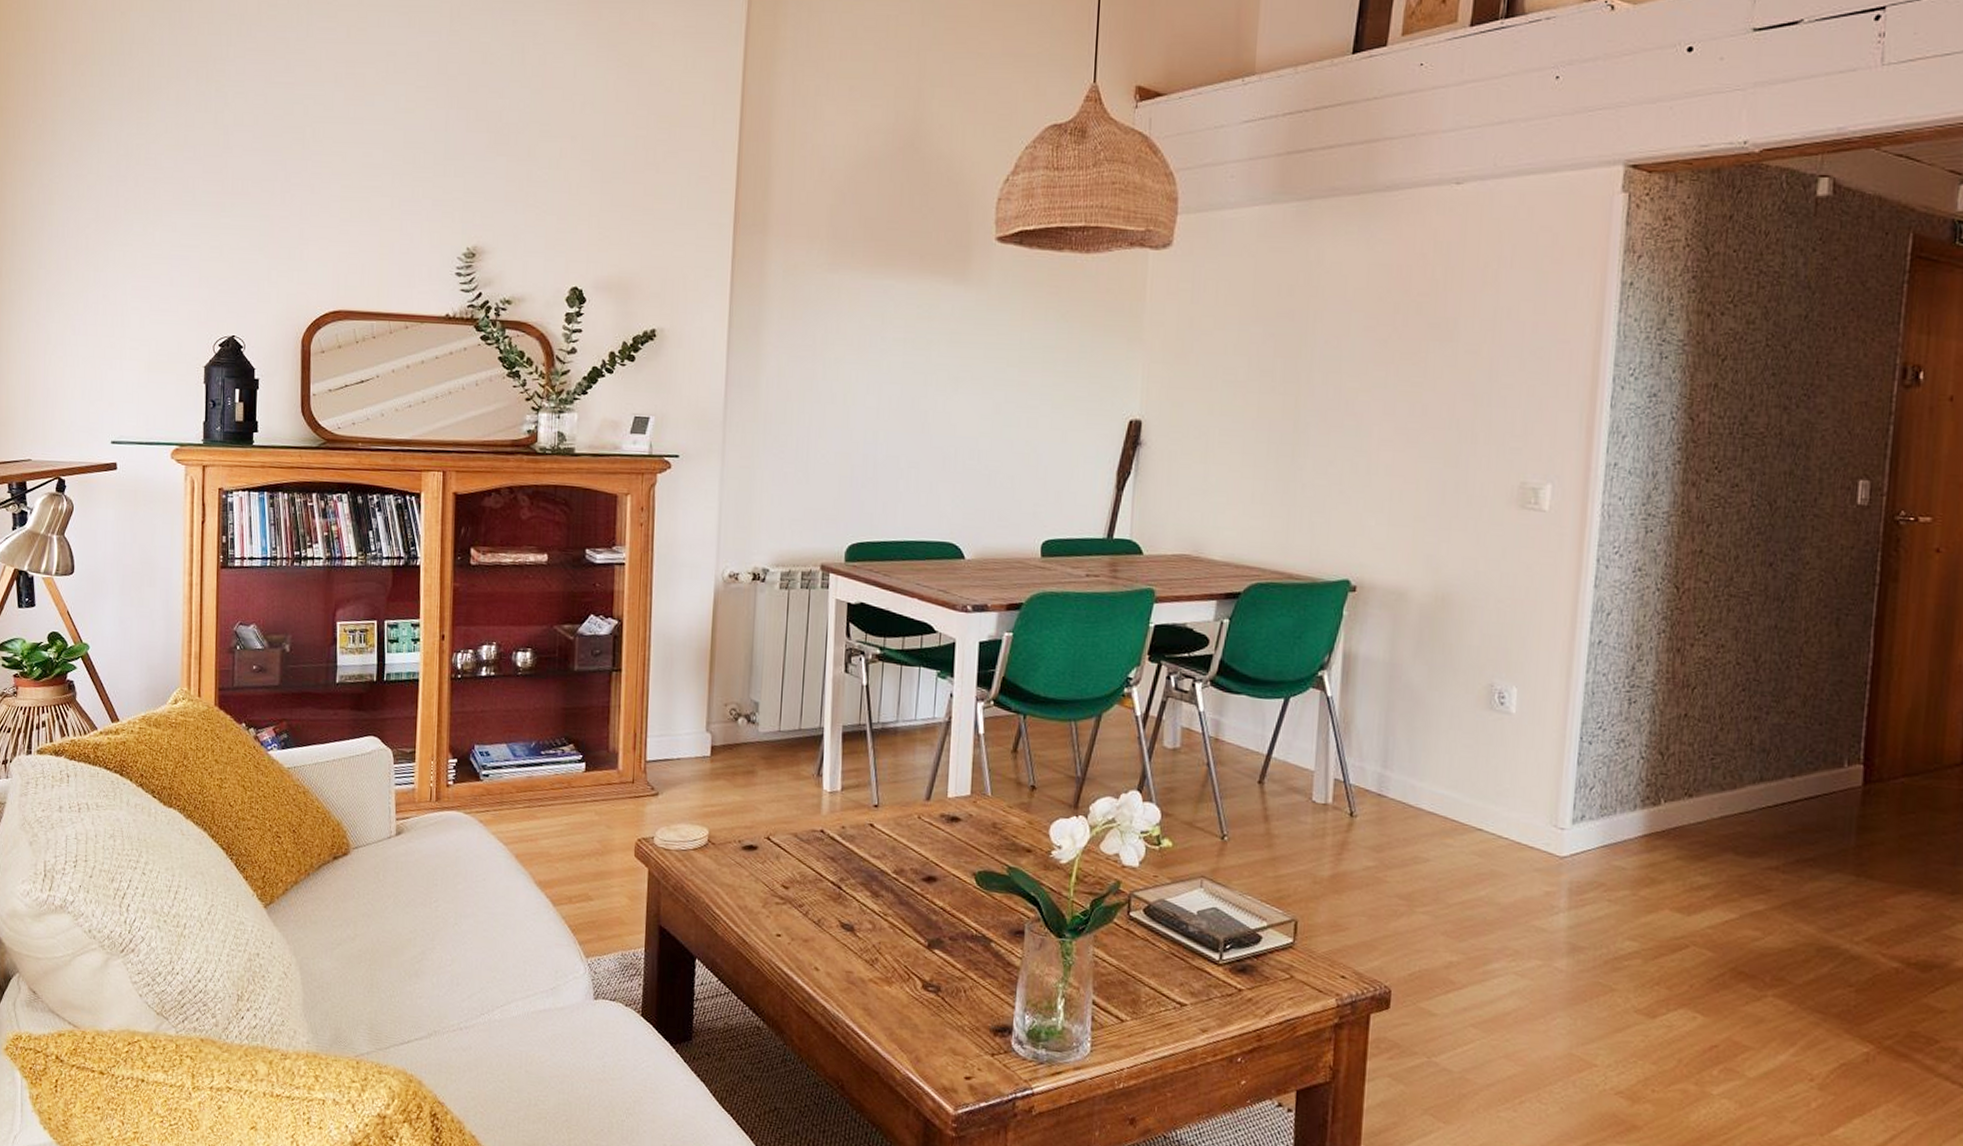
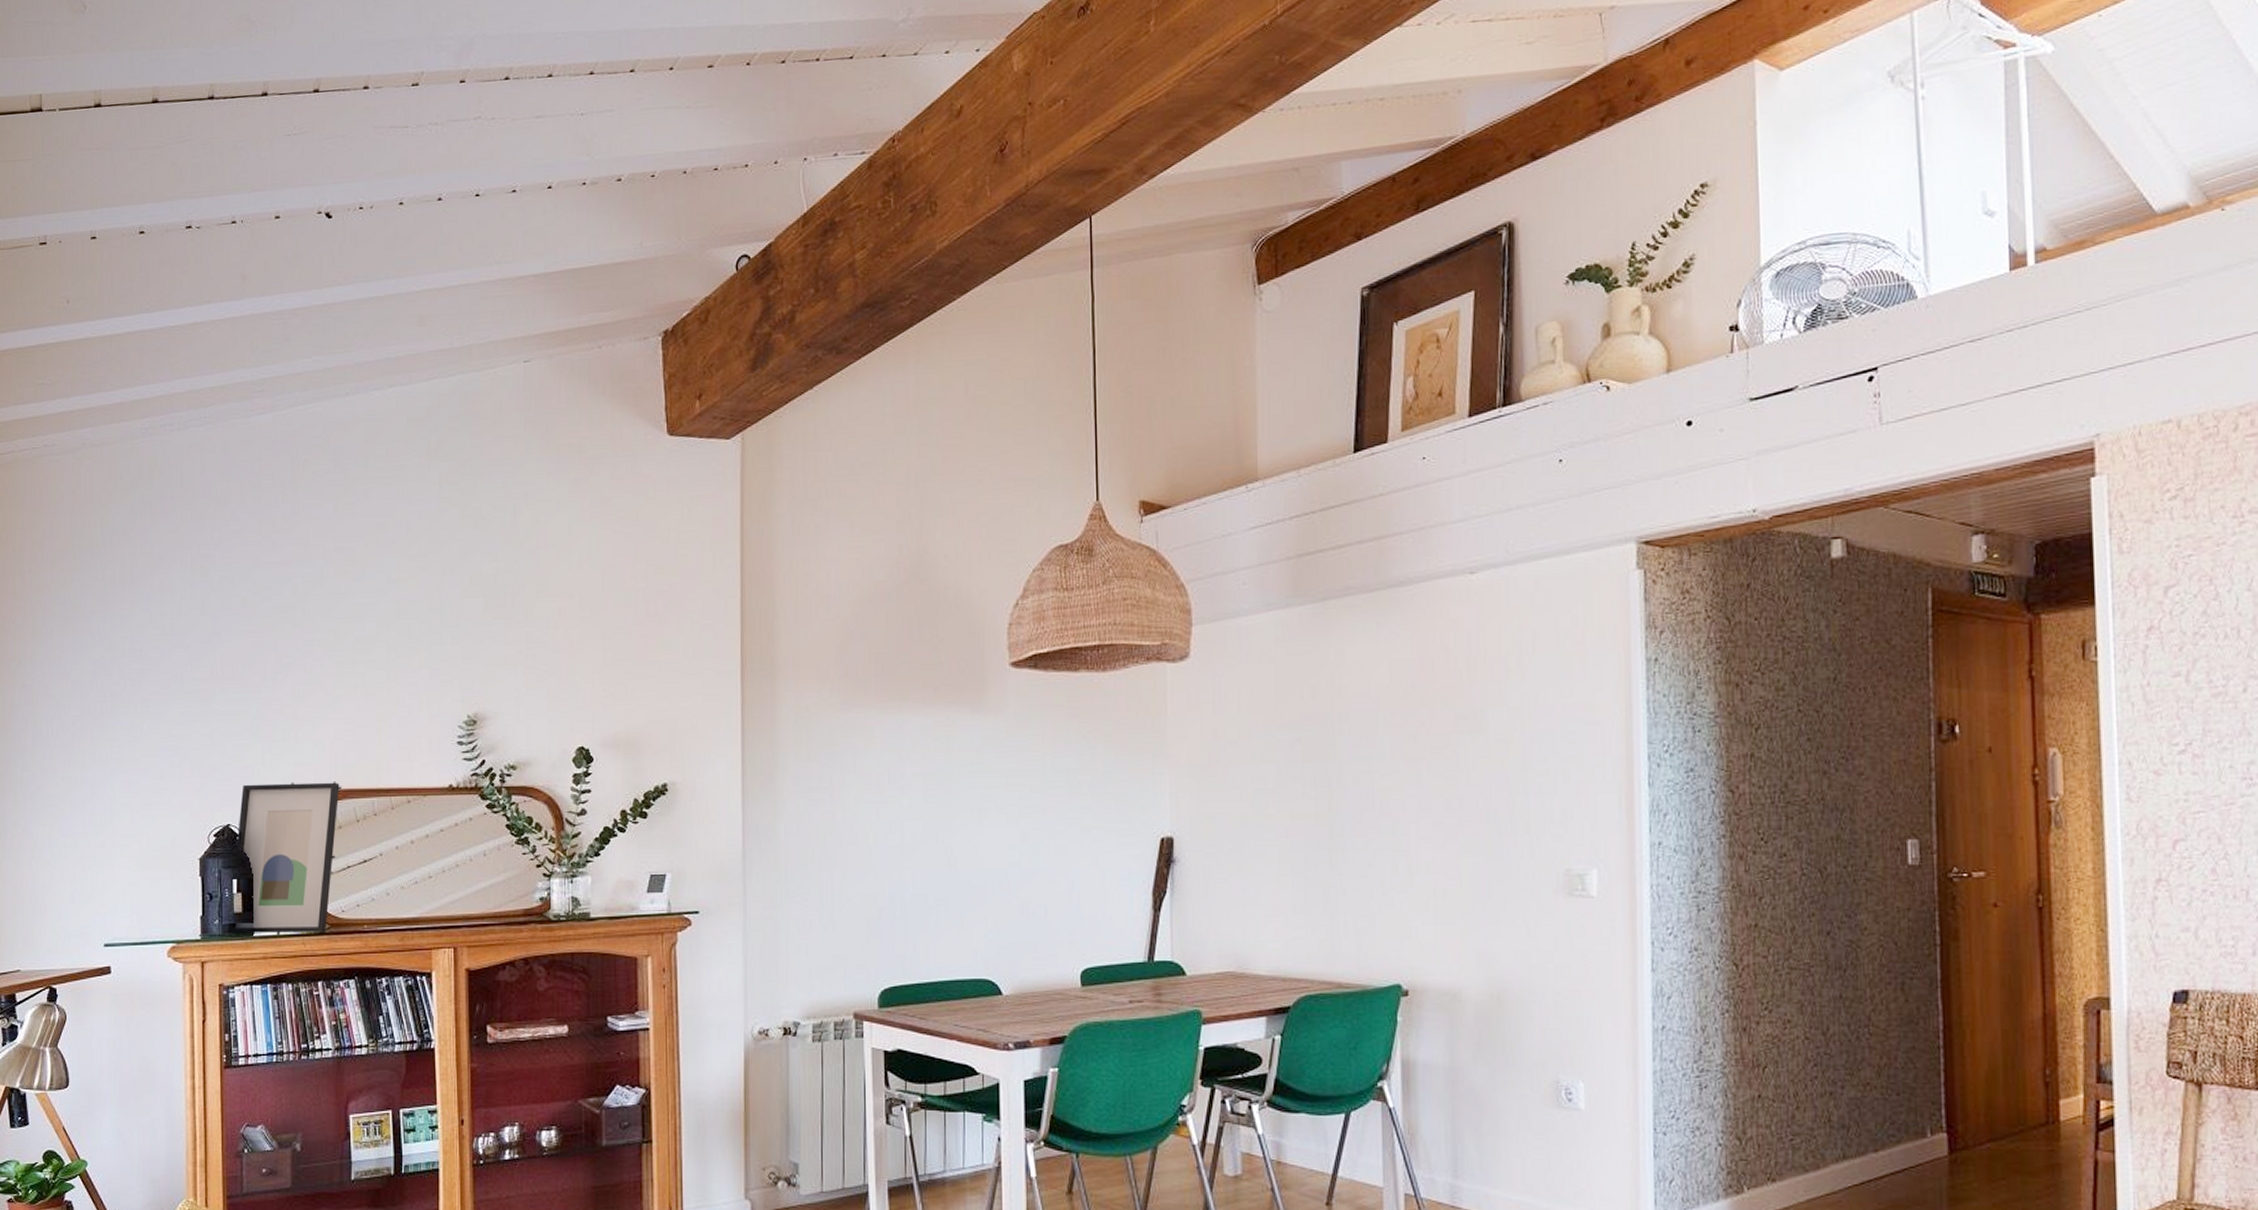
picture frame: none [229,298,344,447] -> present [228,781,342,936]

